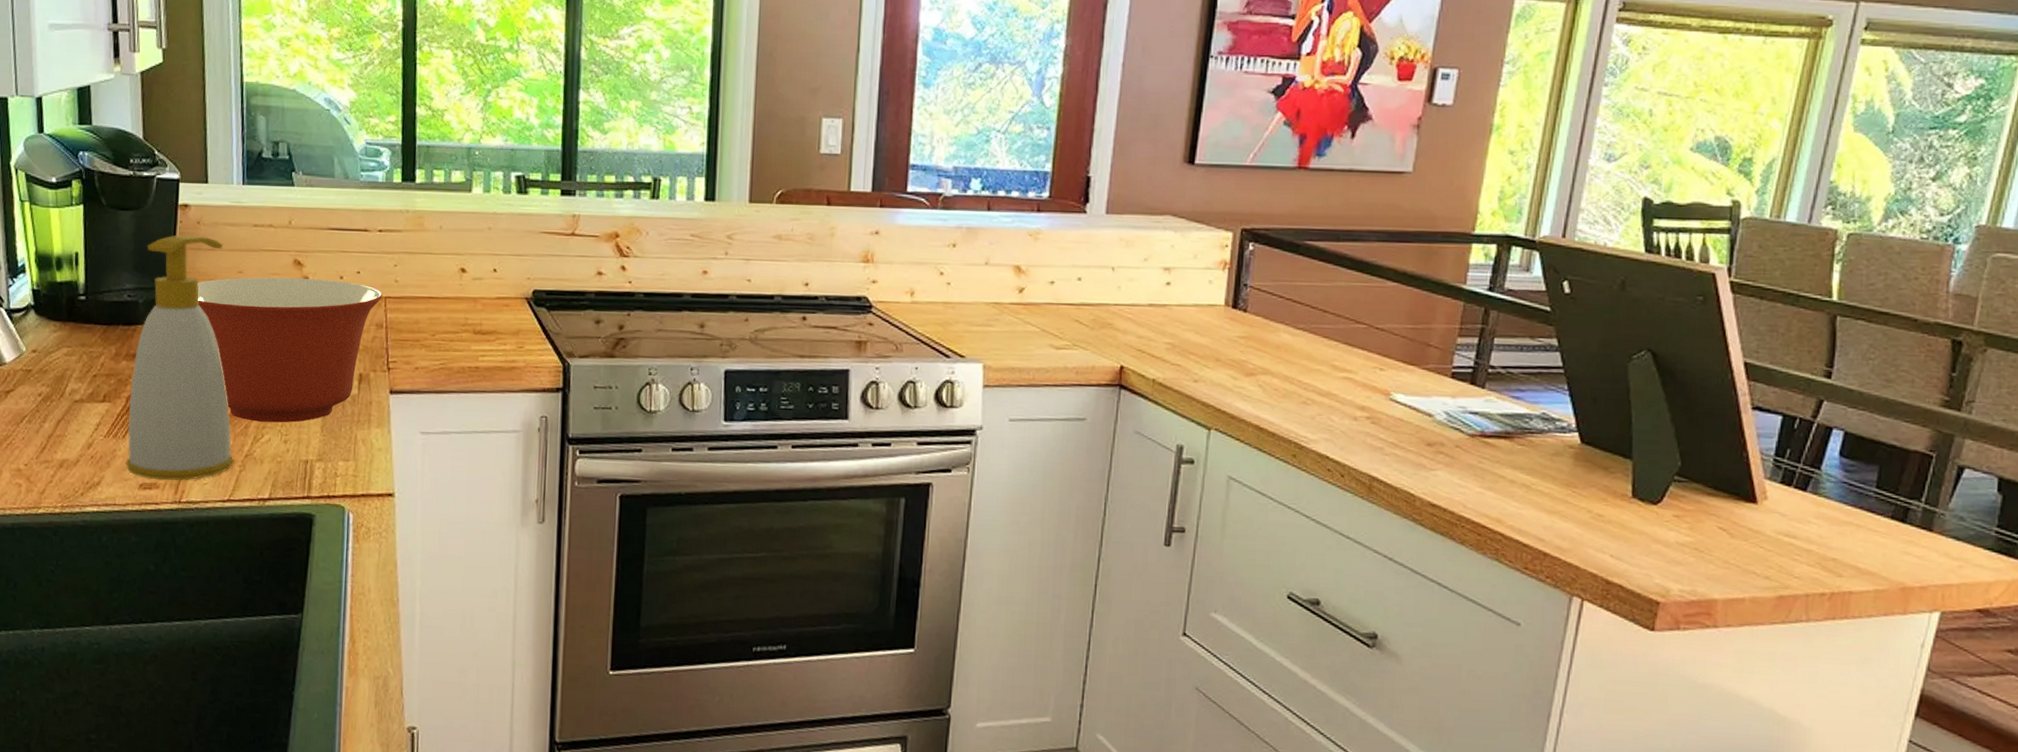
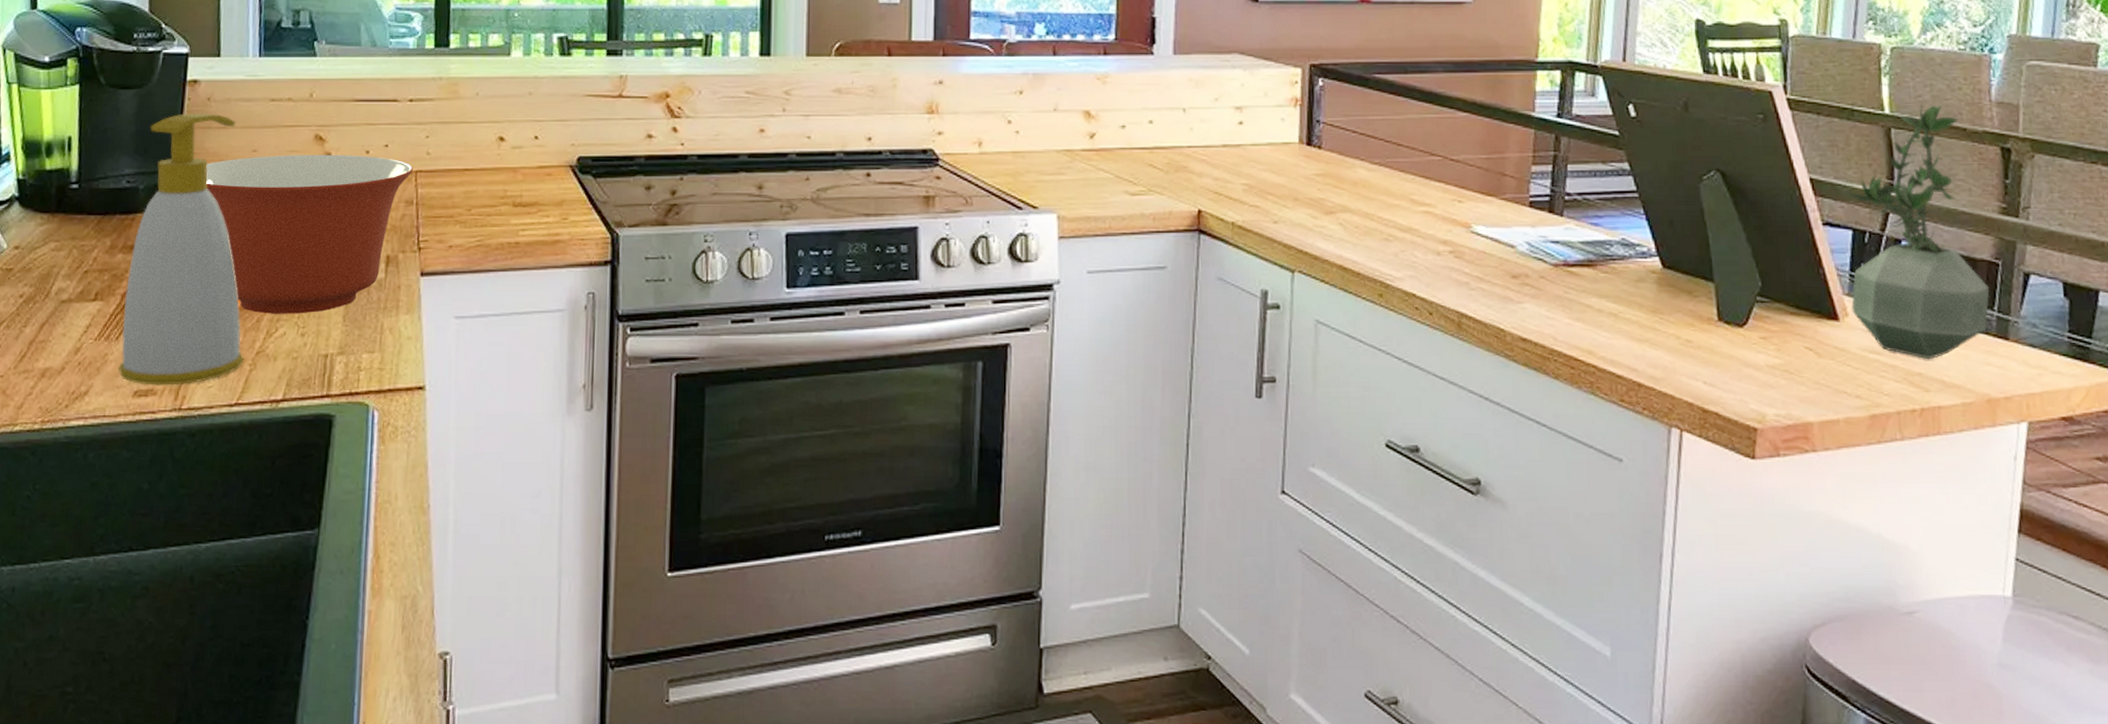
potted plant: none [1771,291,1920,546] -> present [1846,103,1990,360]

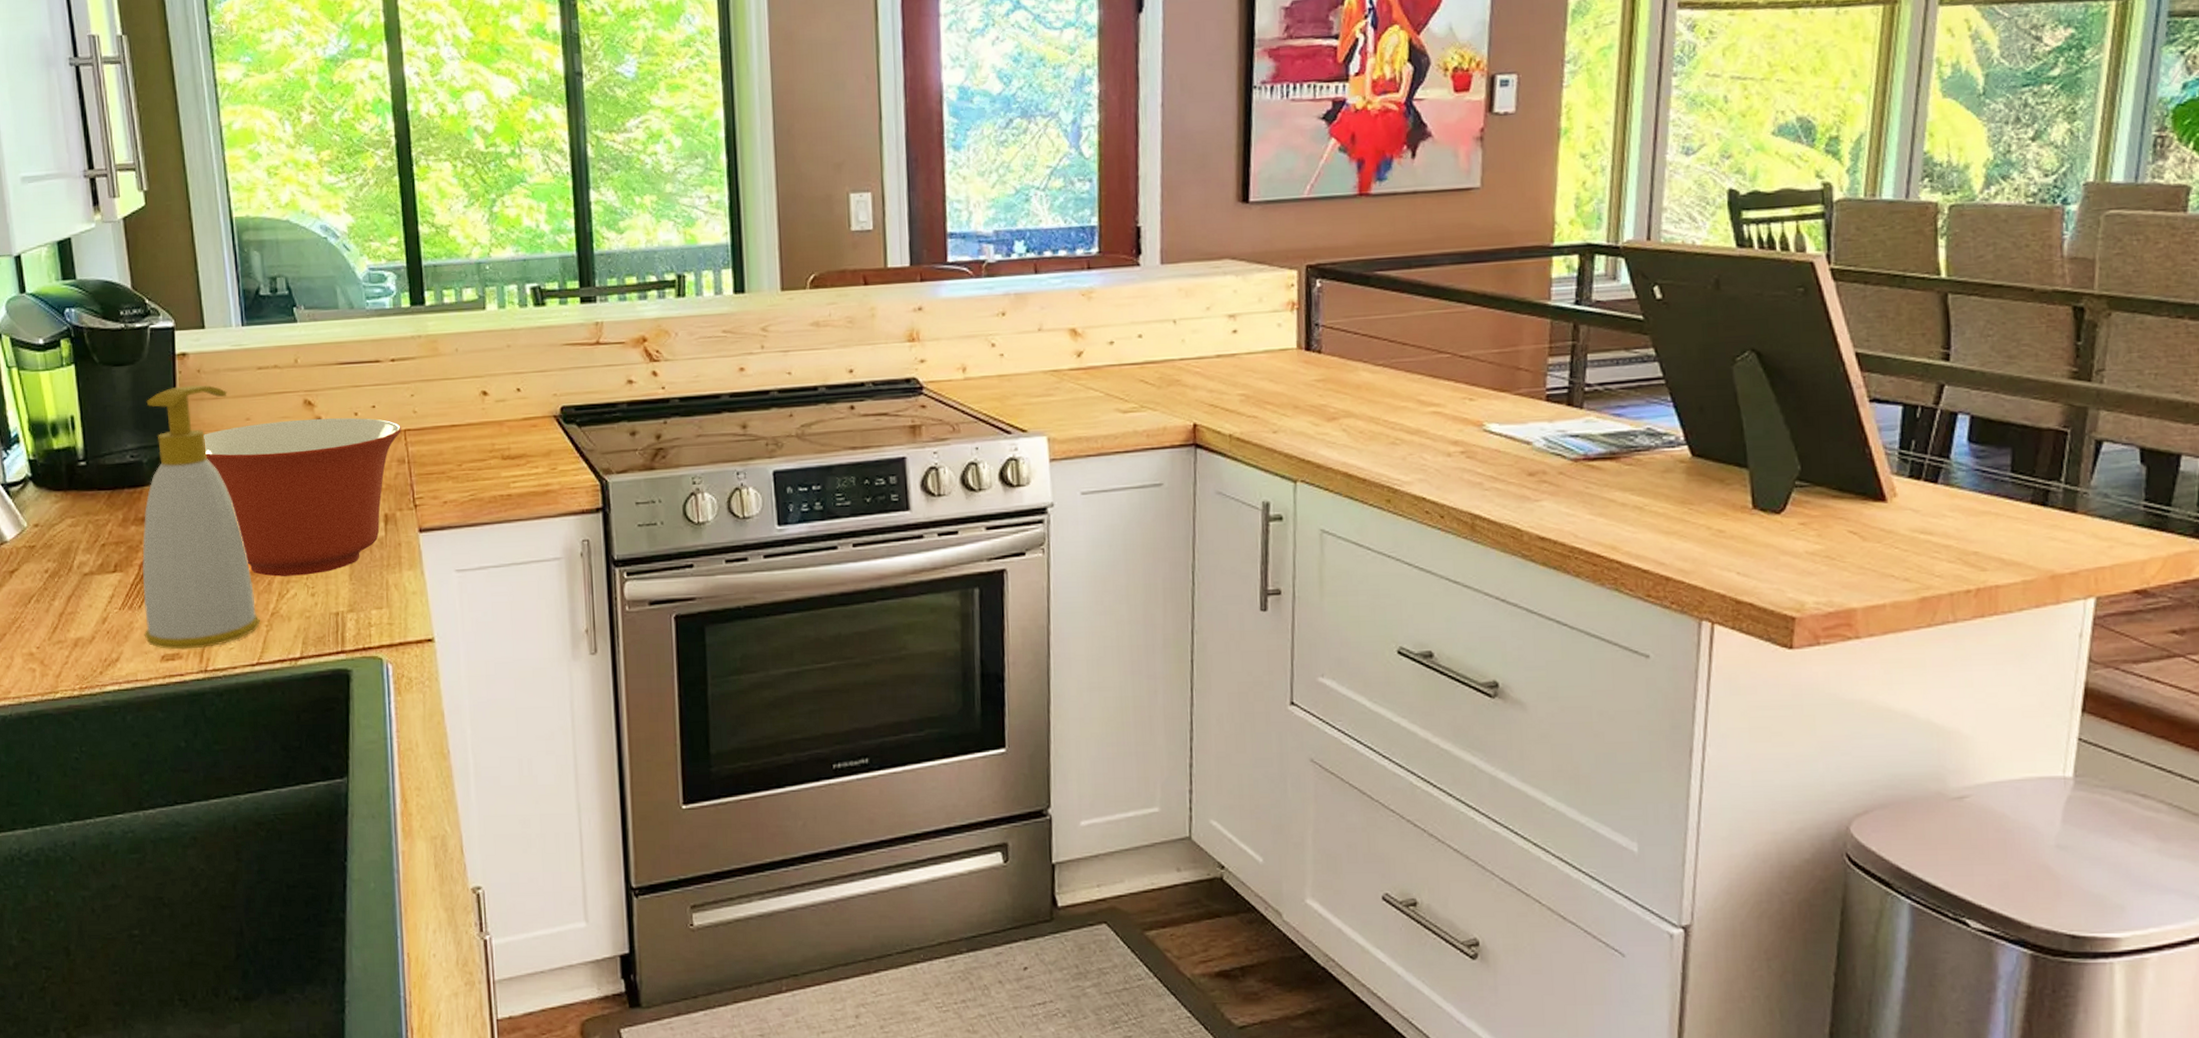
potted plant: present [1846,103,1990,360] -> none [1896,264,2057,538]

